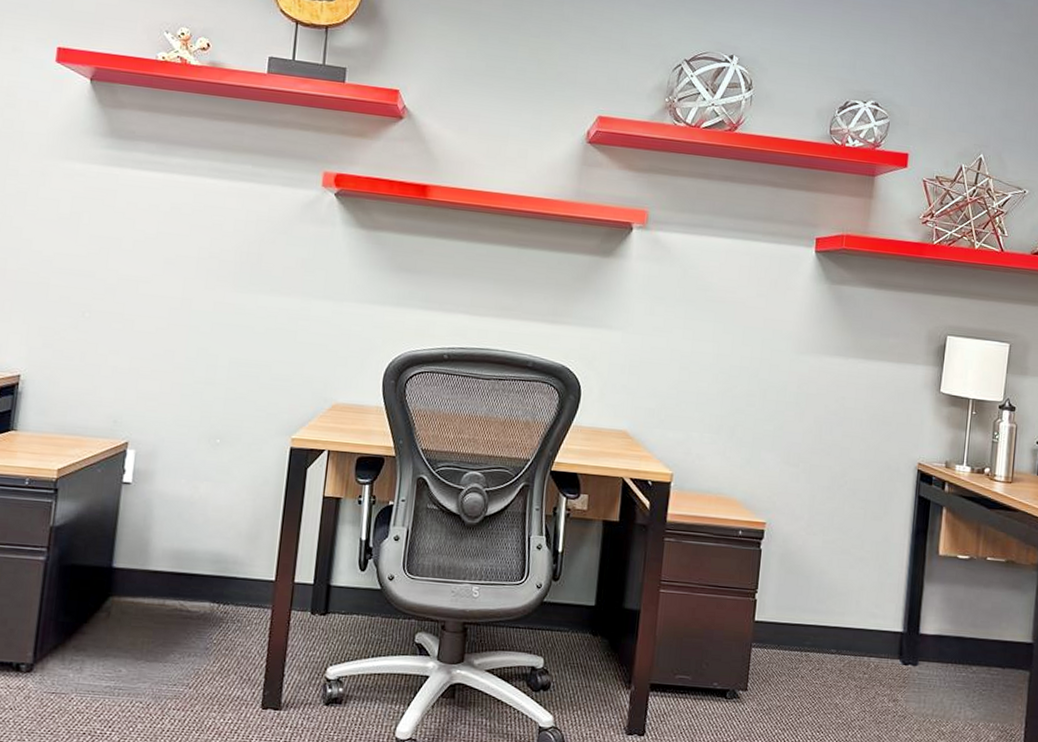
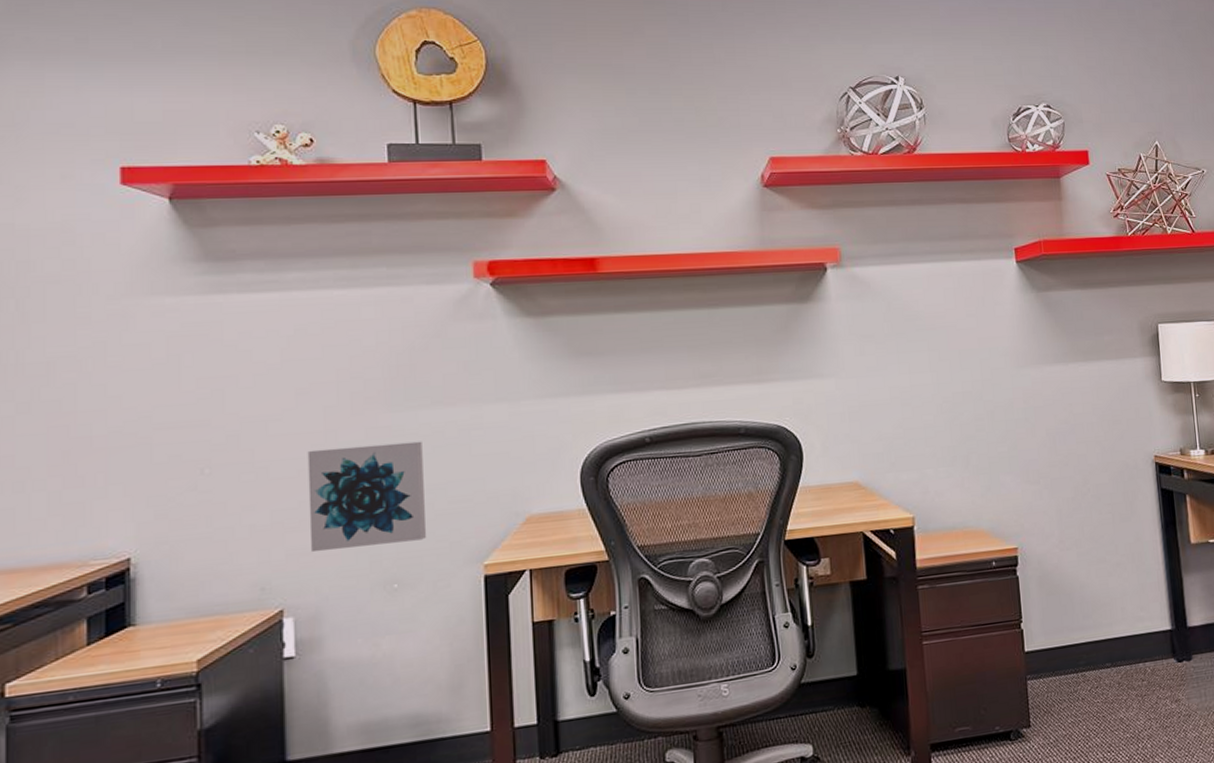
wall art: none [157,312,258,407] -> present [307,441,427,553]

